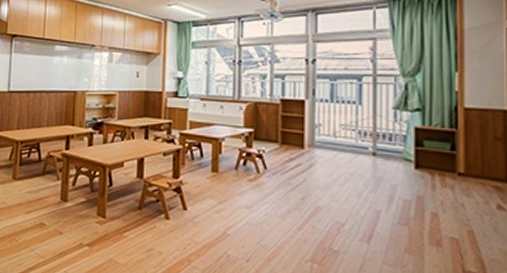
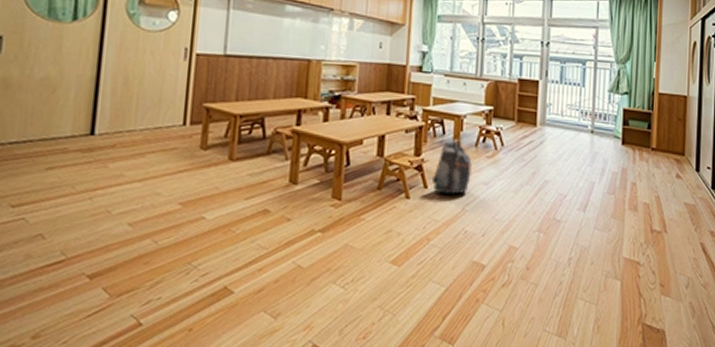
backpack: none [190,161,232,218] -> present [431,138,472,195]

